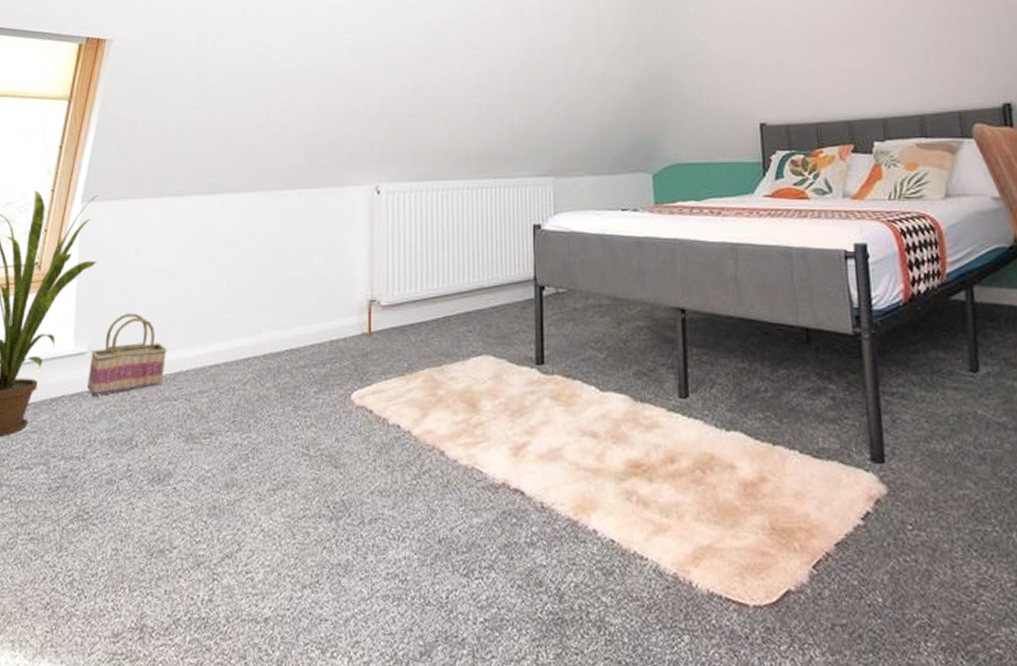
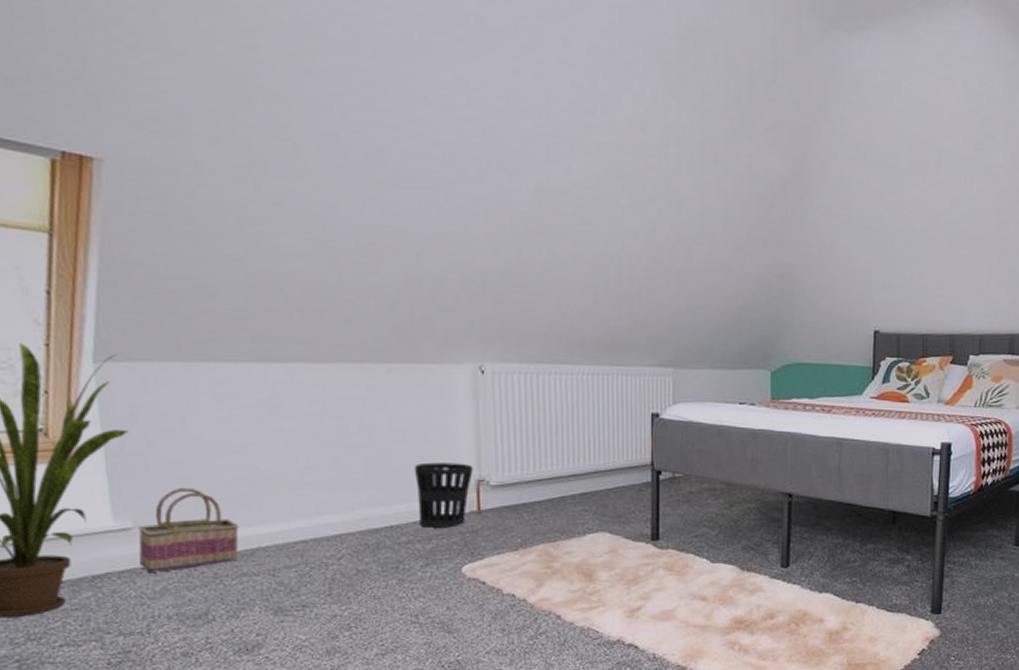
wastebasket: none [315,283,366,351] -> present [415,462,473,528]

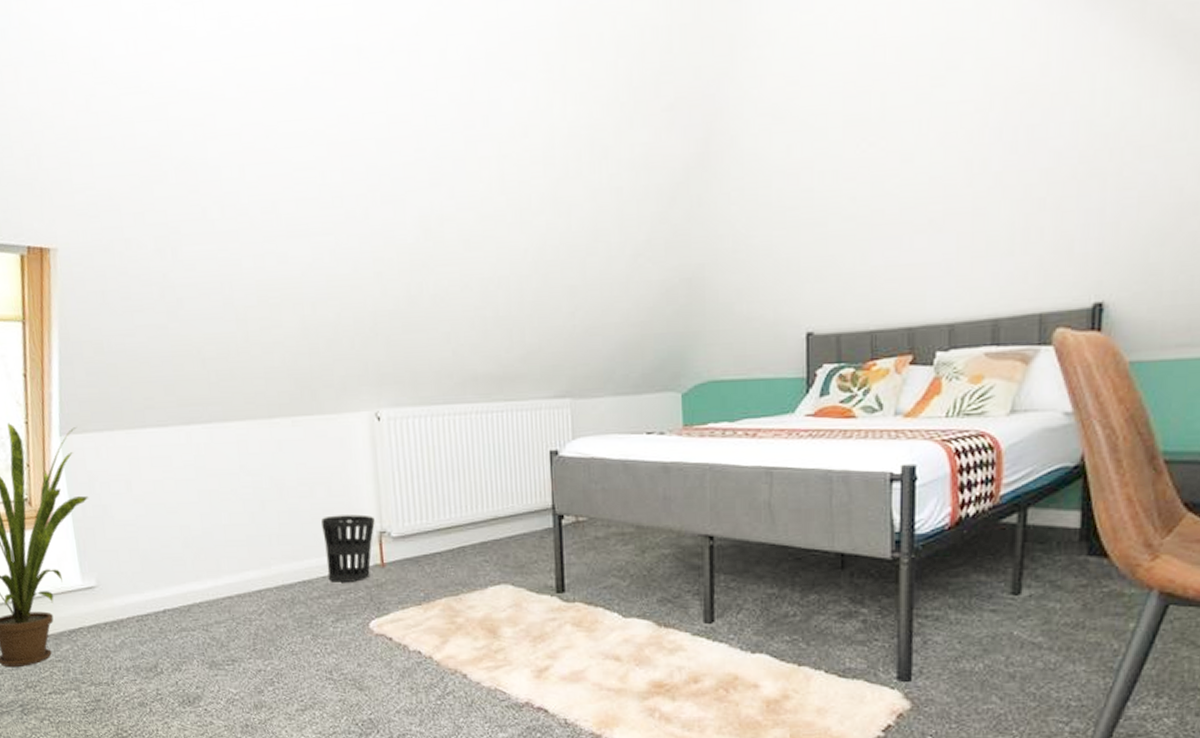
basket: present [138,487,240,572] -> none [100,548,178,627]

